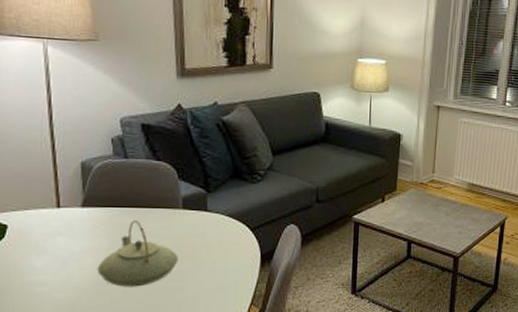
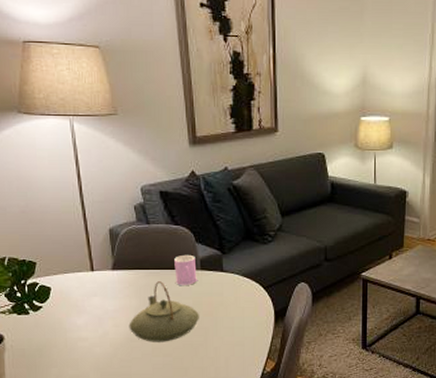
cup: none [153,192,178,225] -> present [174,254,197,285]

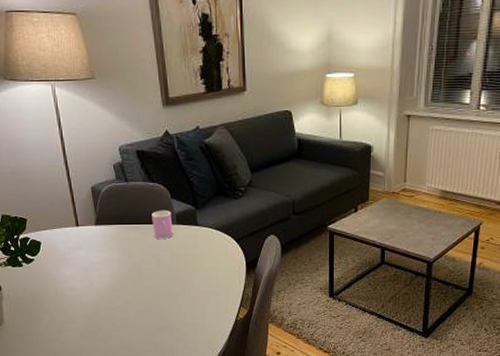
teapot: present [129,281,199,342] -> none [112,235,176,292]

